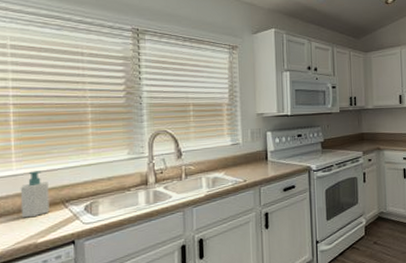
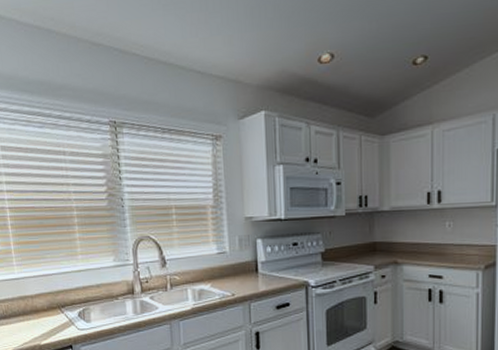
soap bottle: present [20,171,50,218] -> none [22,275,49,320]

